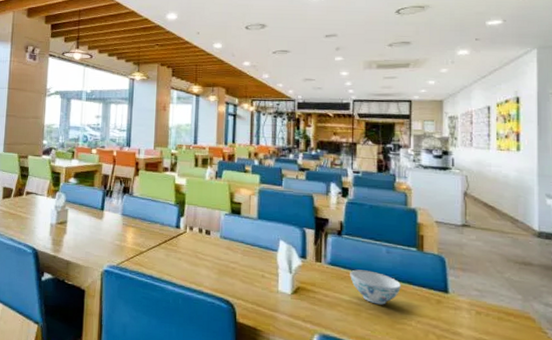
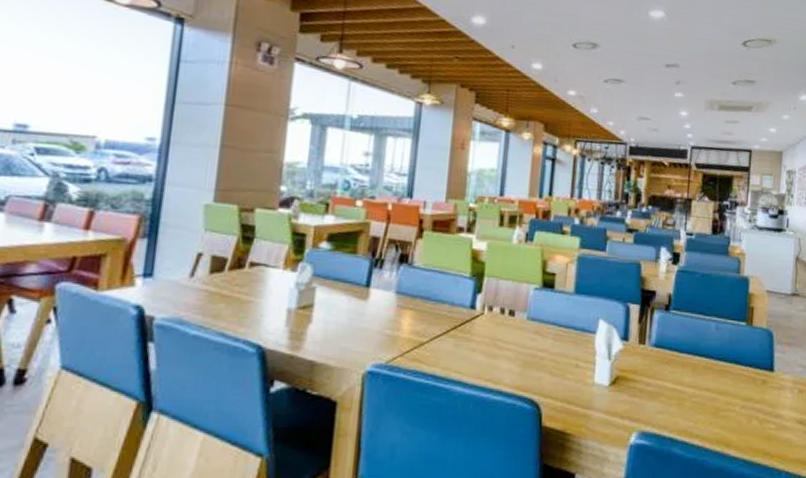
bowl: present [350,269,401,305] -> none [675,350,728,391]

